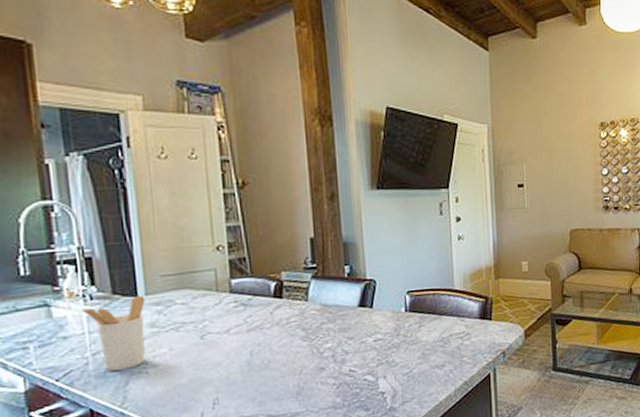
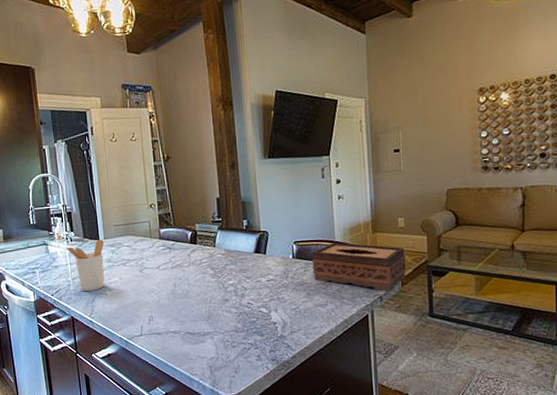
tissue box: none [428,291,530,346] -> present [312,242,406,292]

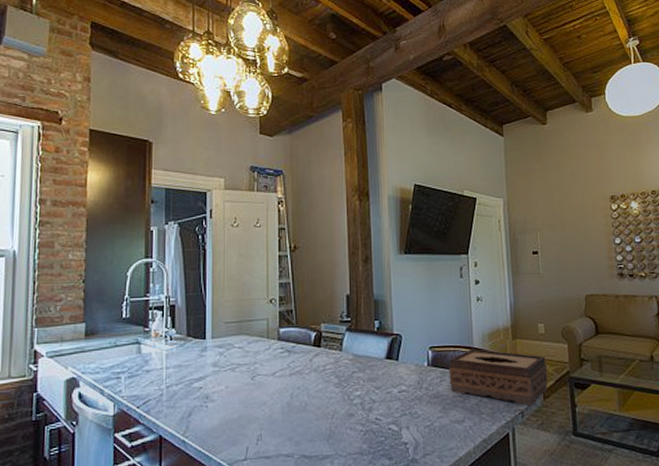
utensil holder: present [66,239,105,291] -> none [163,338,211,402]

